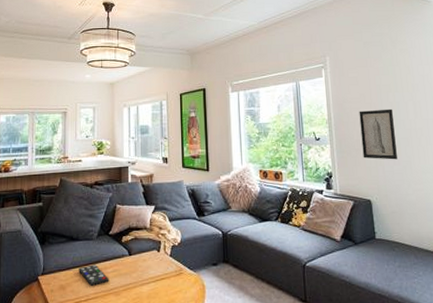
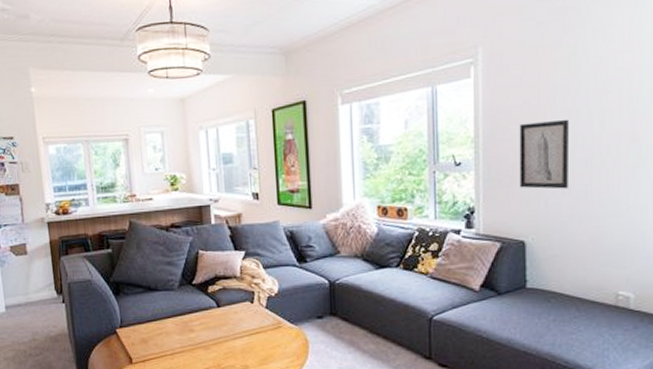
remote control: present [78,264,109,286] -> none [160,317,196,339]

